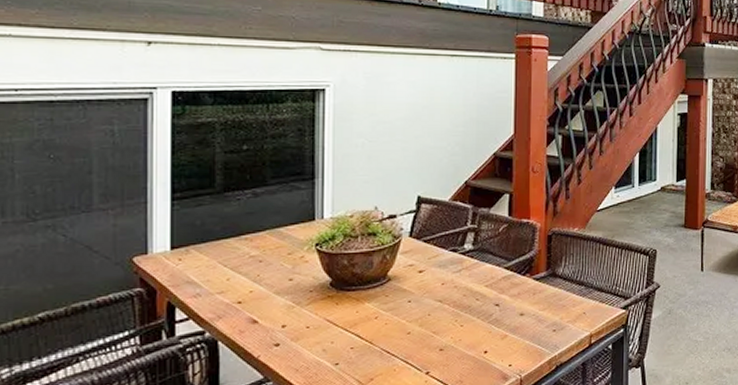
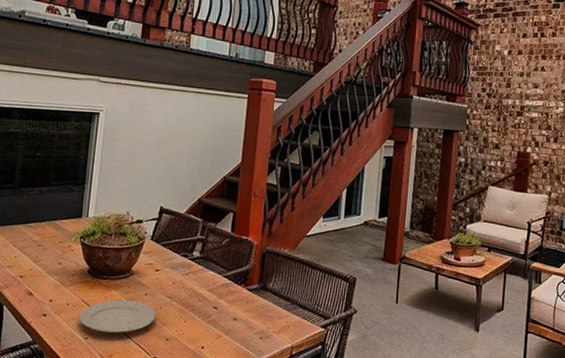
plate: none [324,310,425,354] -> present [79,299,156,334]

